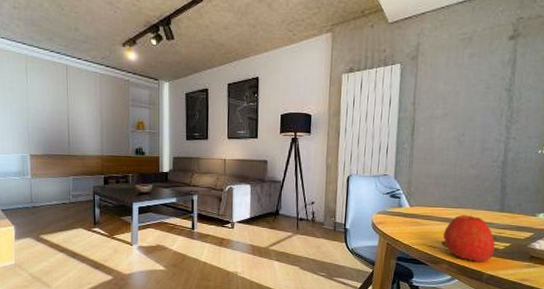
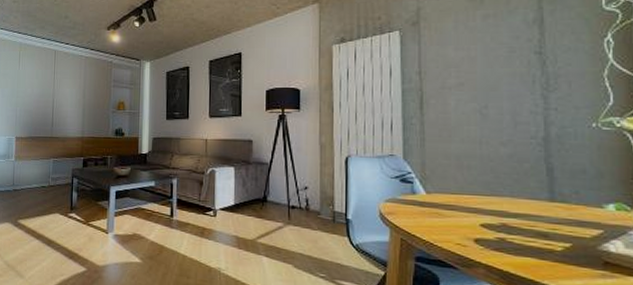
apple: present [443,215,496,262] -> none [475,204,550,268]

